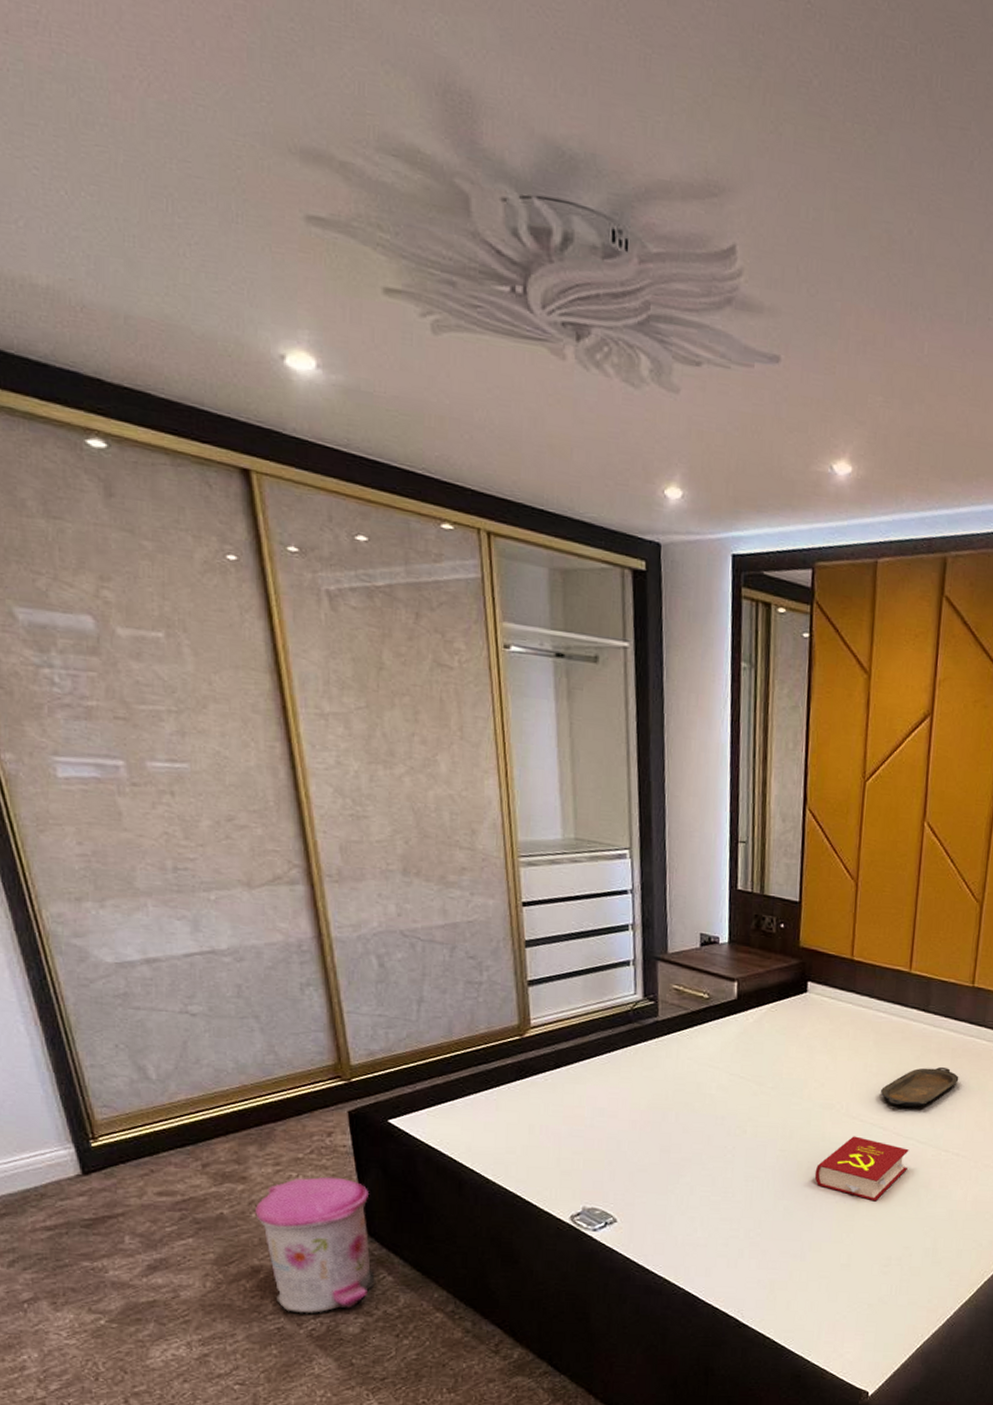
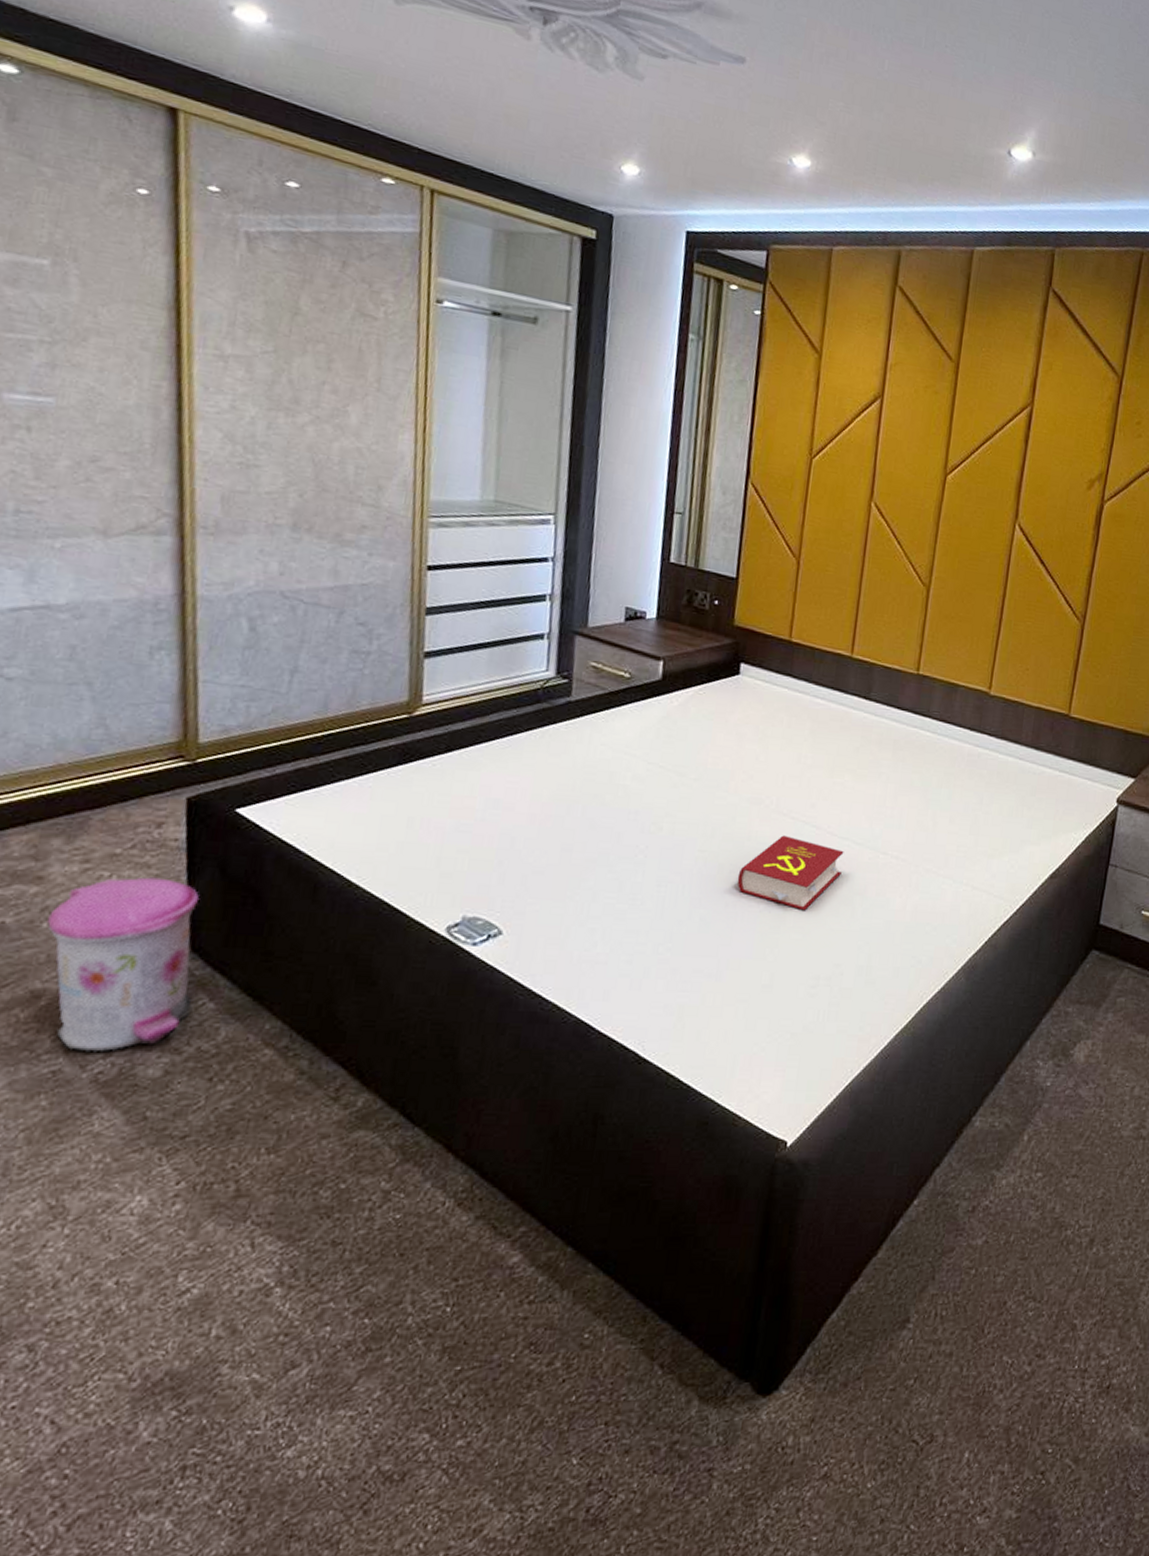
serving tray: present [881,1066,959,1107] -> none [815,759,901,804]

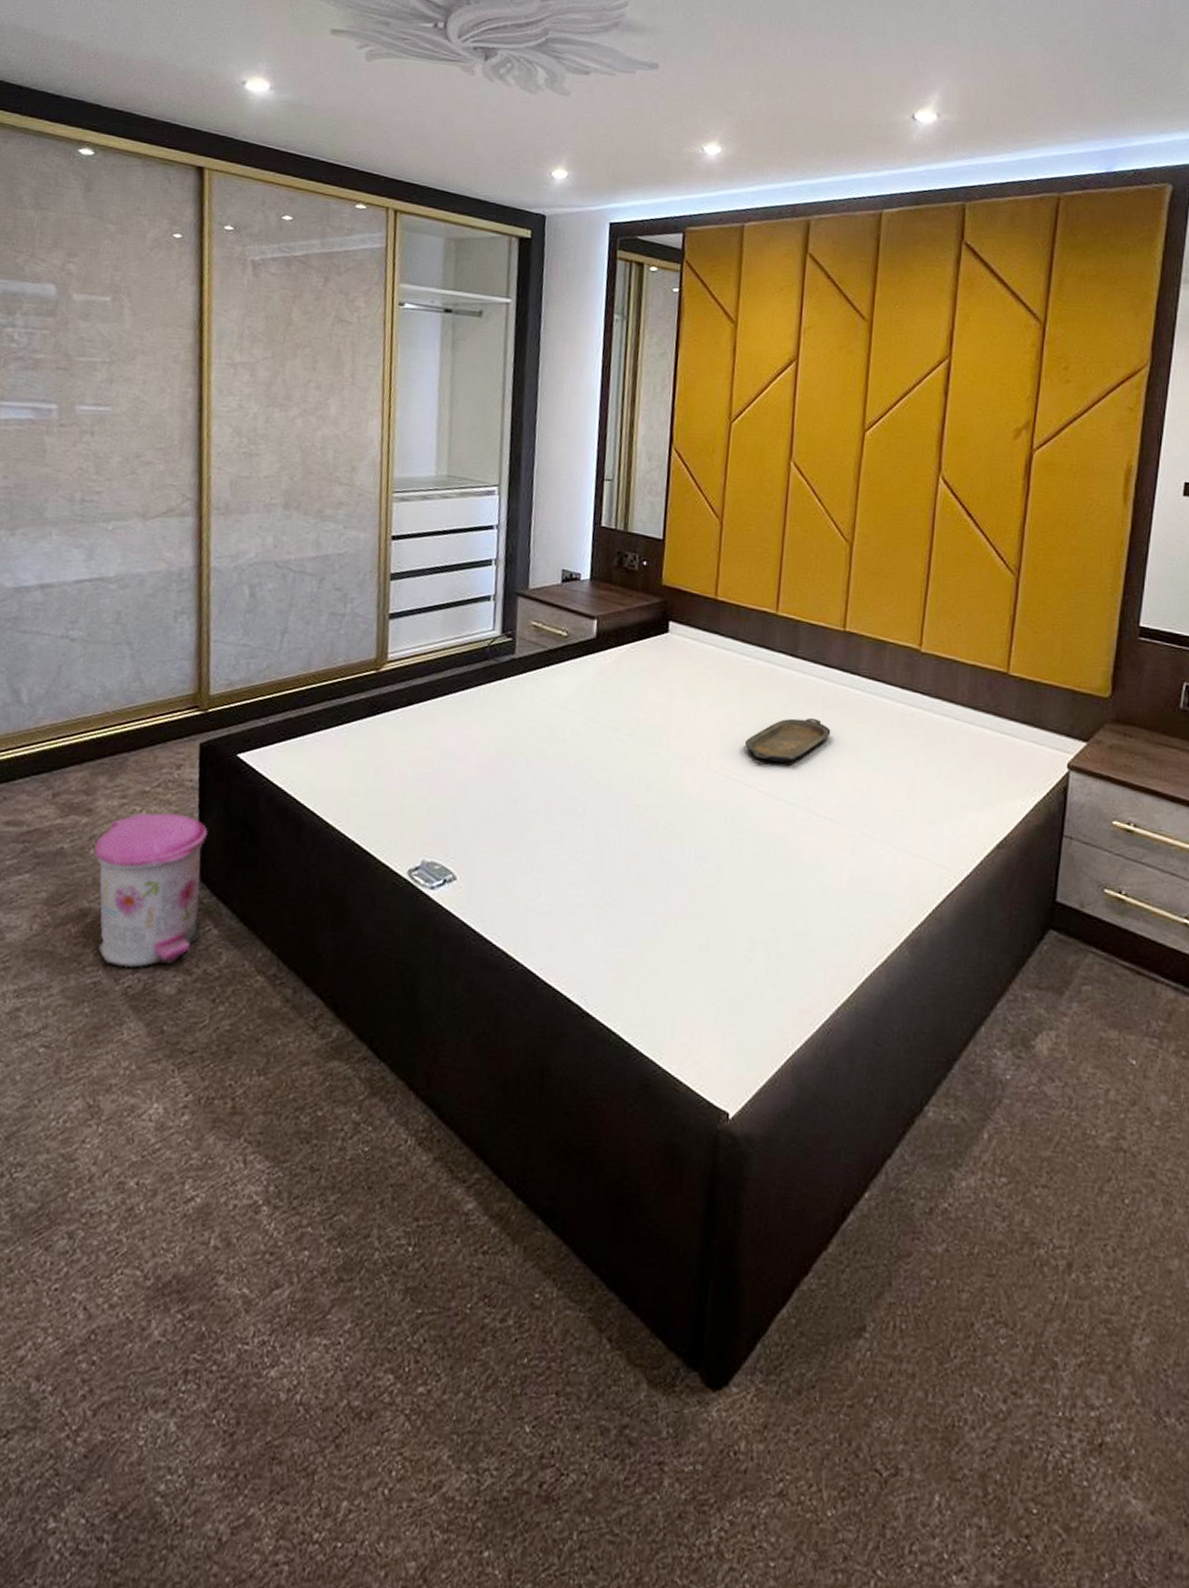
book: present [737,835,844,911] -> none [671,793,776,871]
serving tray: none [815,759,901,804] -> present [745,717,831,762]

